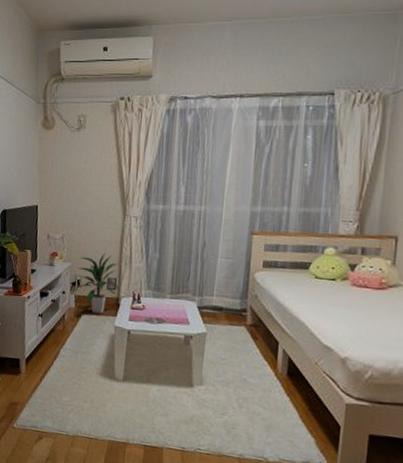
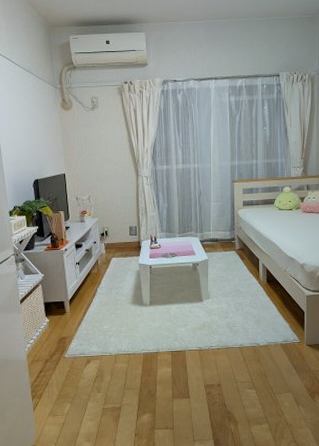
indoor plant: present [77,253,120,314] -> none [104,207,140,256]

